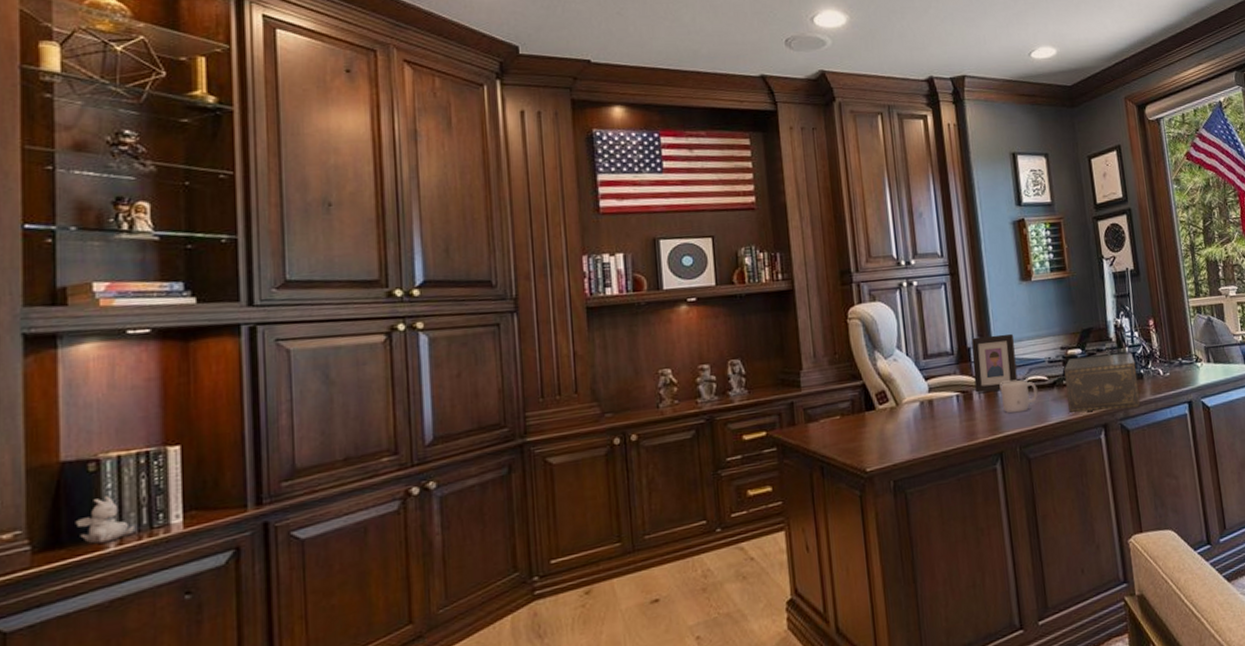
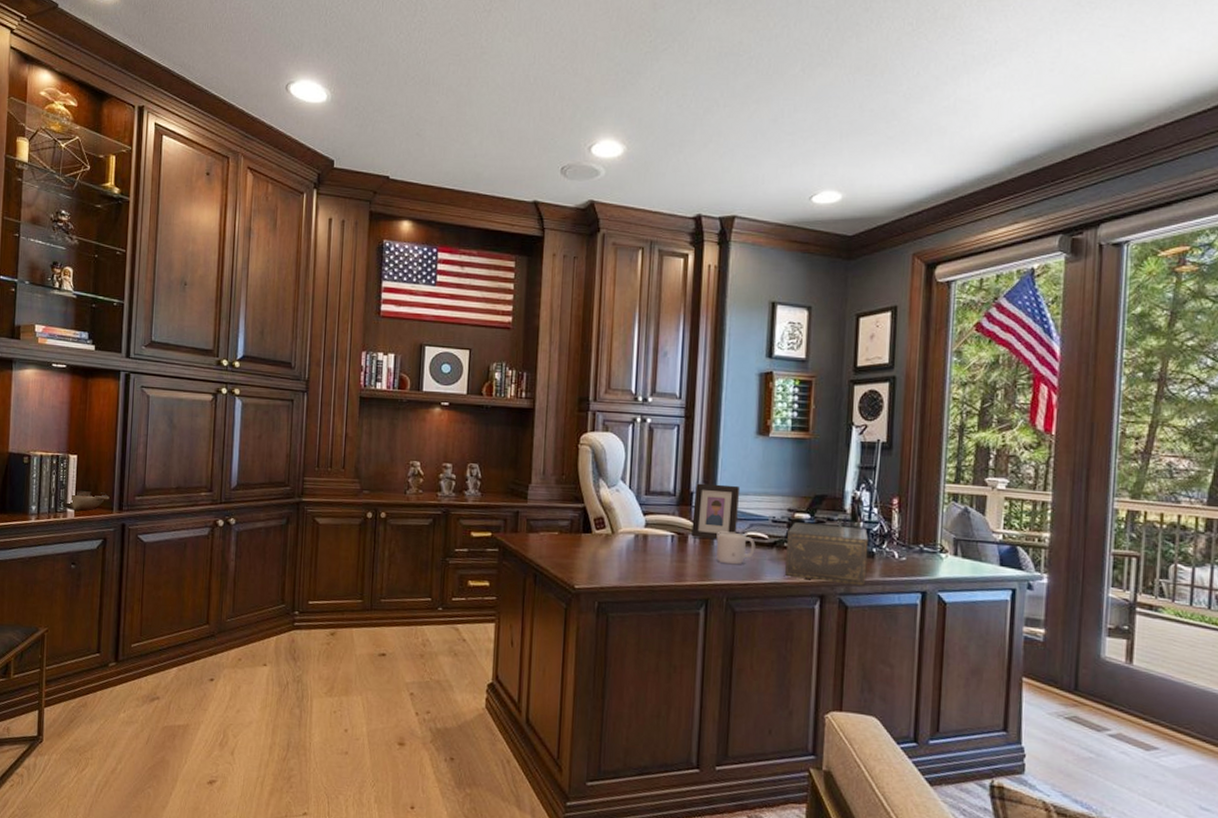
figurine: present [75,496,136,544] -> none [14,482,47,516]
decorative bowl: none [157,487,240,521] -> present [60,490,110,511]

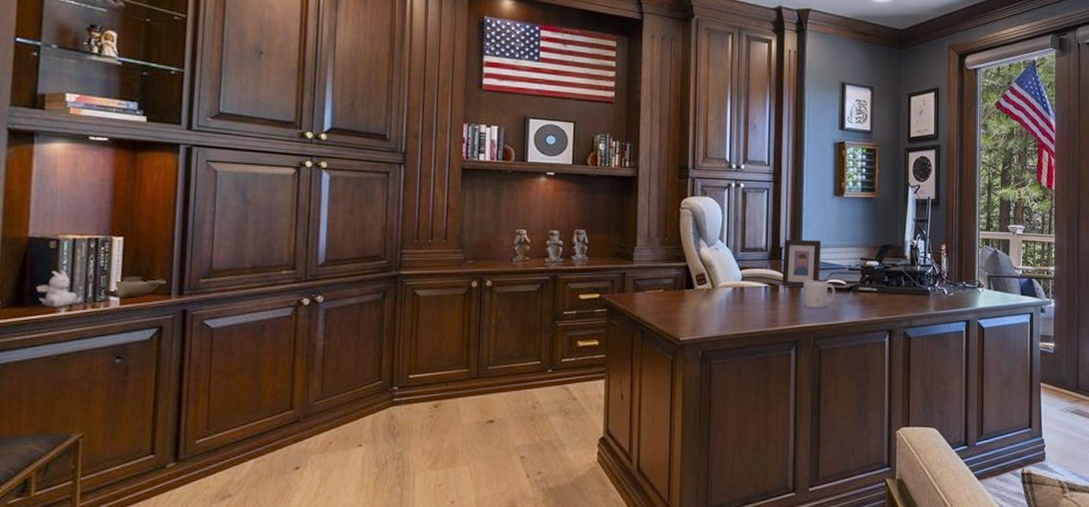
figurine: none [14,482,47,516] -> present [36,270,83,307]
decorative box: present [785,522,869,586] -> none [861,269,925,319]

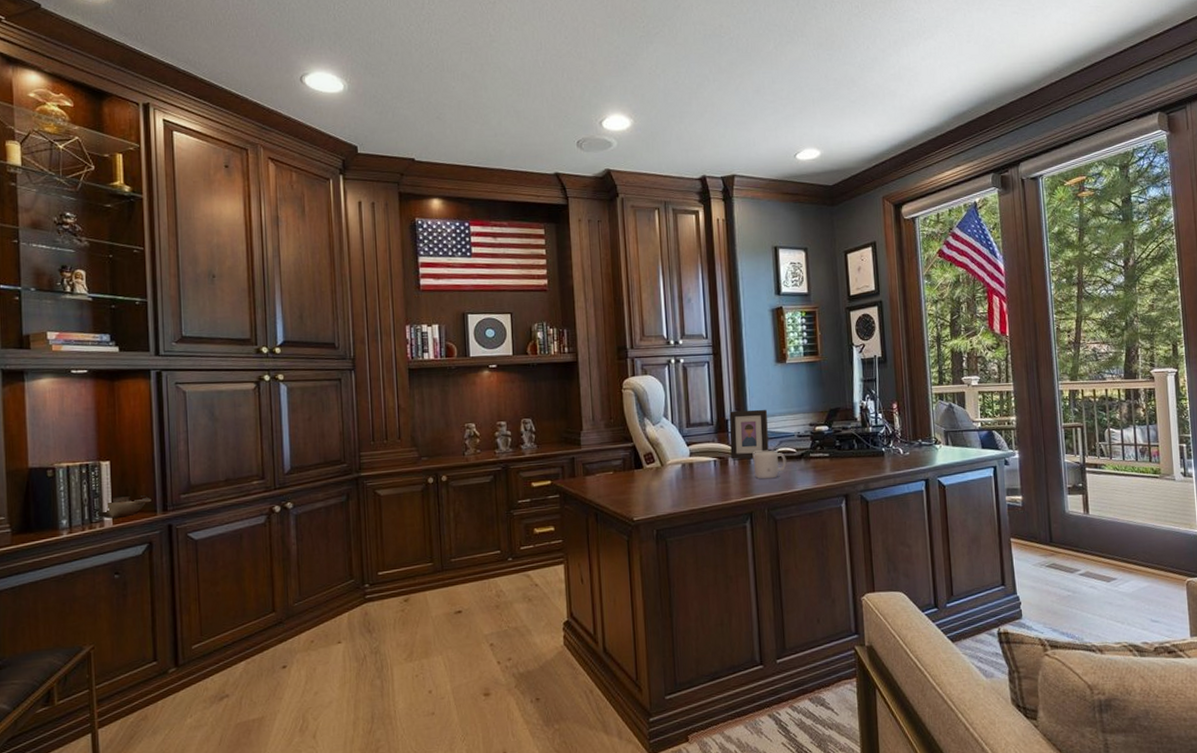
figurine: present [36,270,83,307] -> none [40,496,81,531]

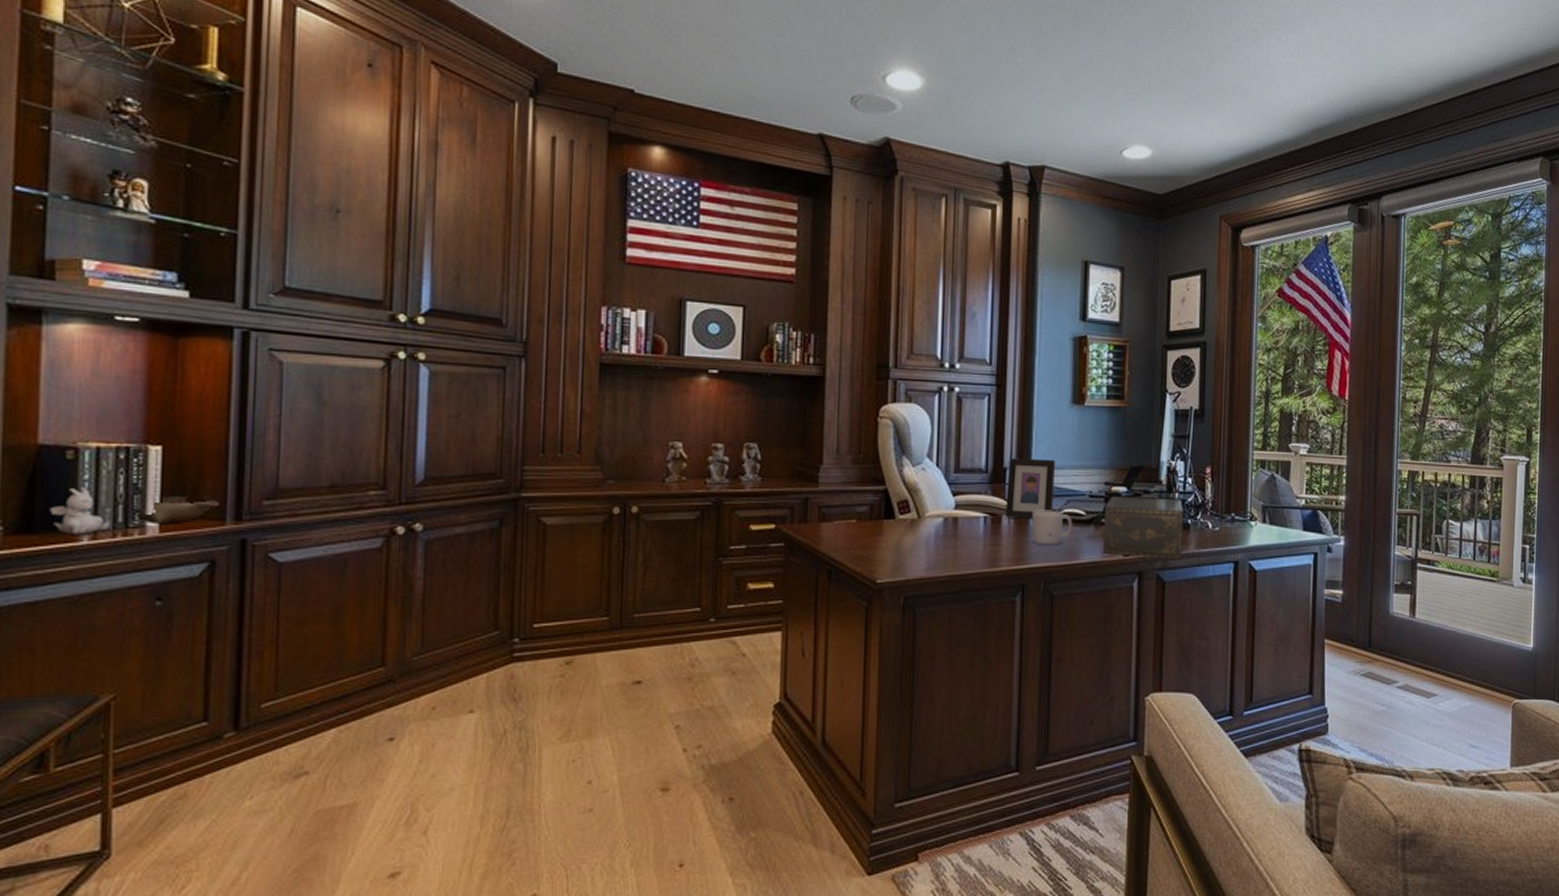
figurine: none [40,496,81,531] -> present [50,487,111,535]
decorative box: none [812,432,881,483] -> present [1103,496,1184,559]

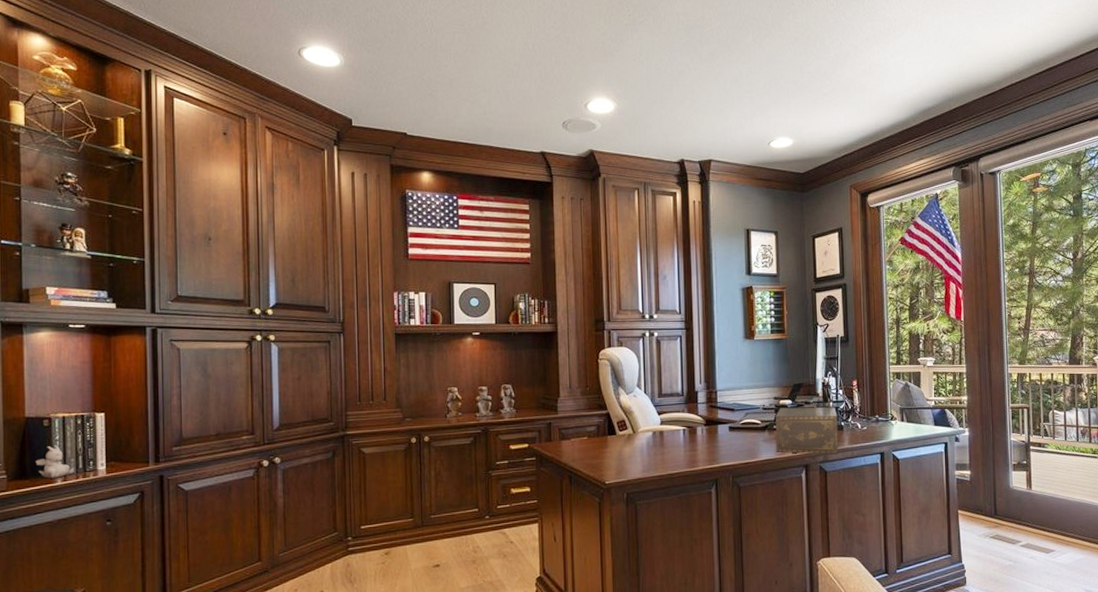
decorative bowl: present [133,496,220,524] -> none [89,447,144,468]
picture frame: present [1005,457,1056,520] -> none [698,382,736,430]
mug: present [1031,511,1073,545] -> none [720,422,752,449]

